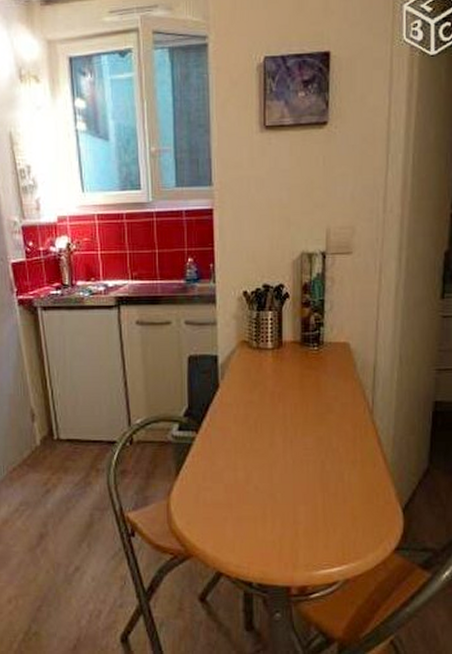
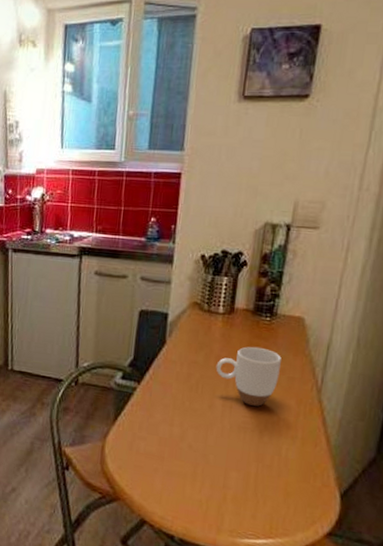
mug: none [272,377,333,437] -> present [216,346,282,407]

